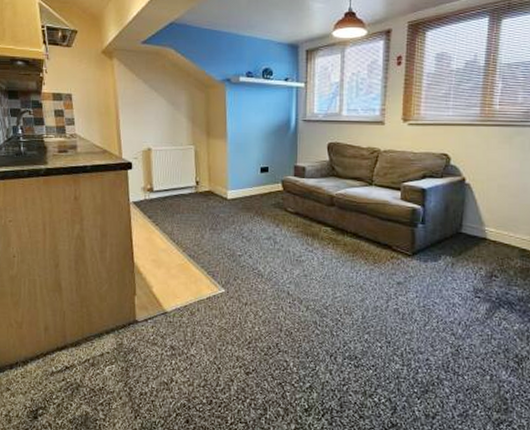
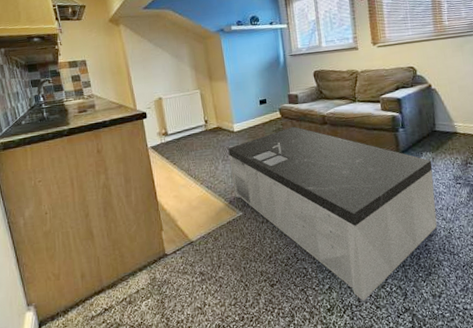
coffee table: none [217,203,451,409] -> present [228,126,437,302]

